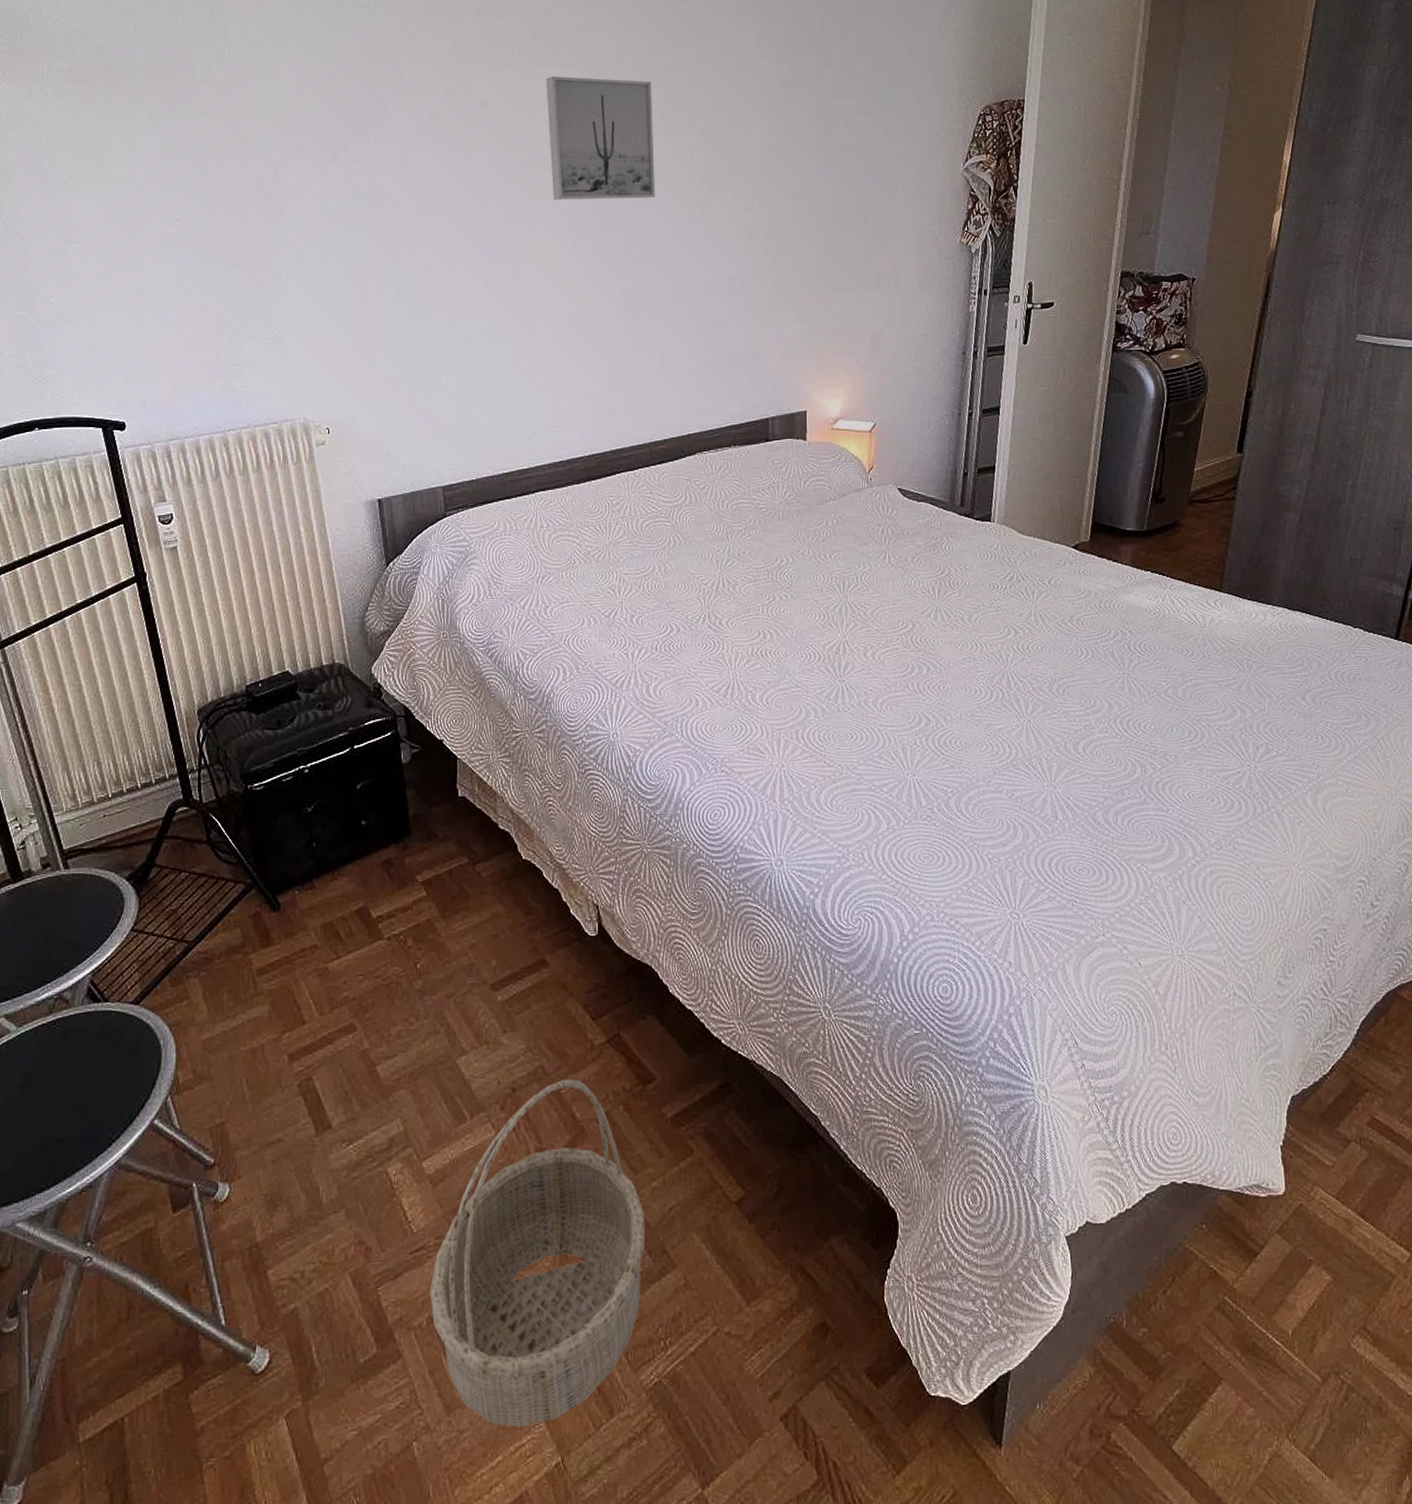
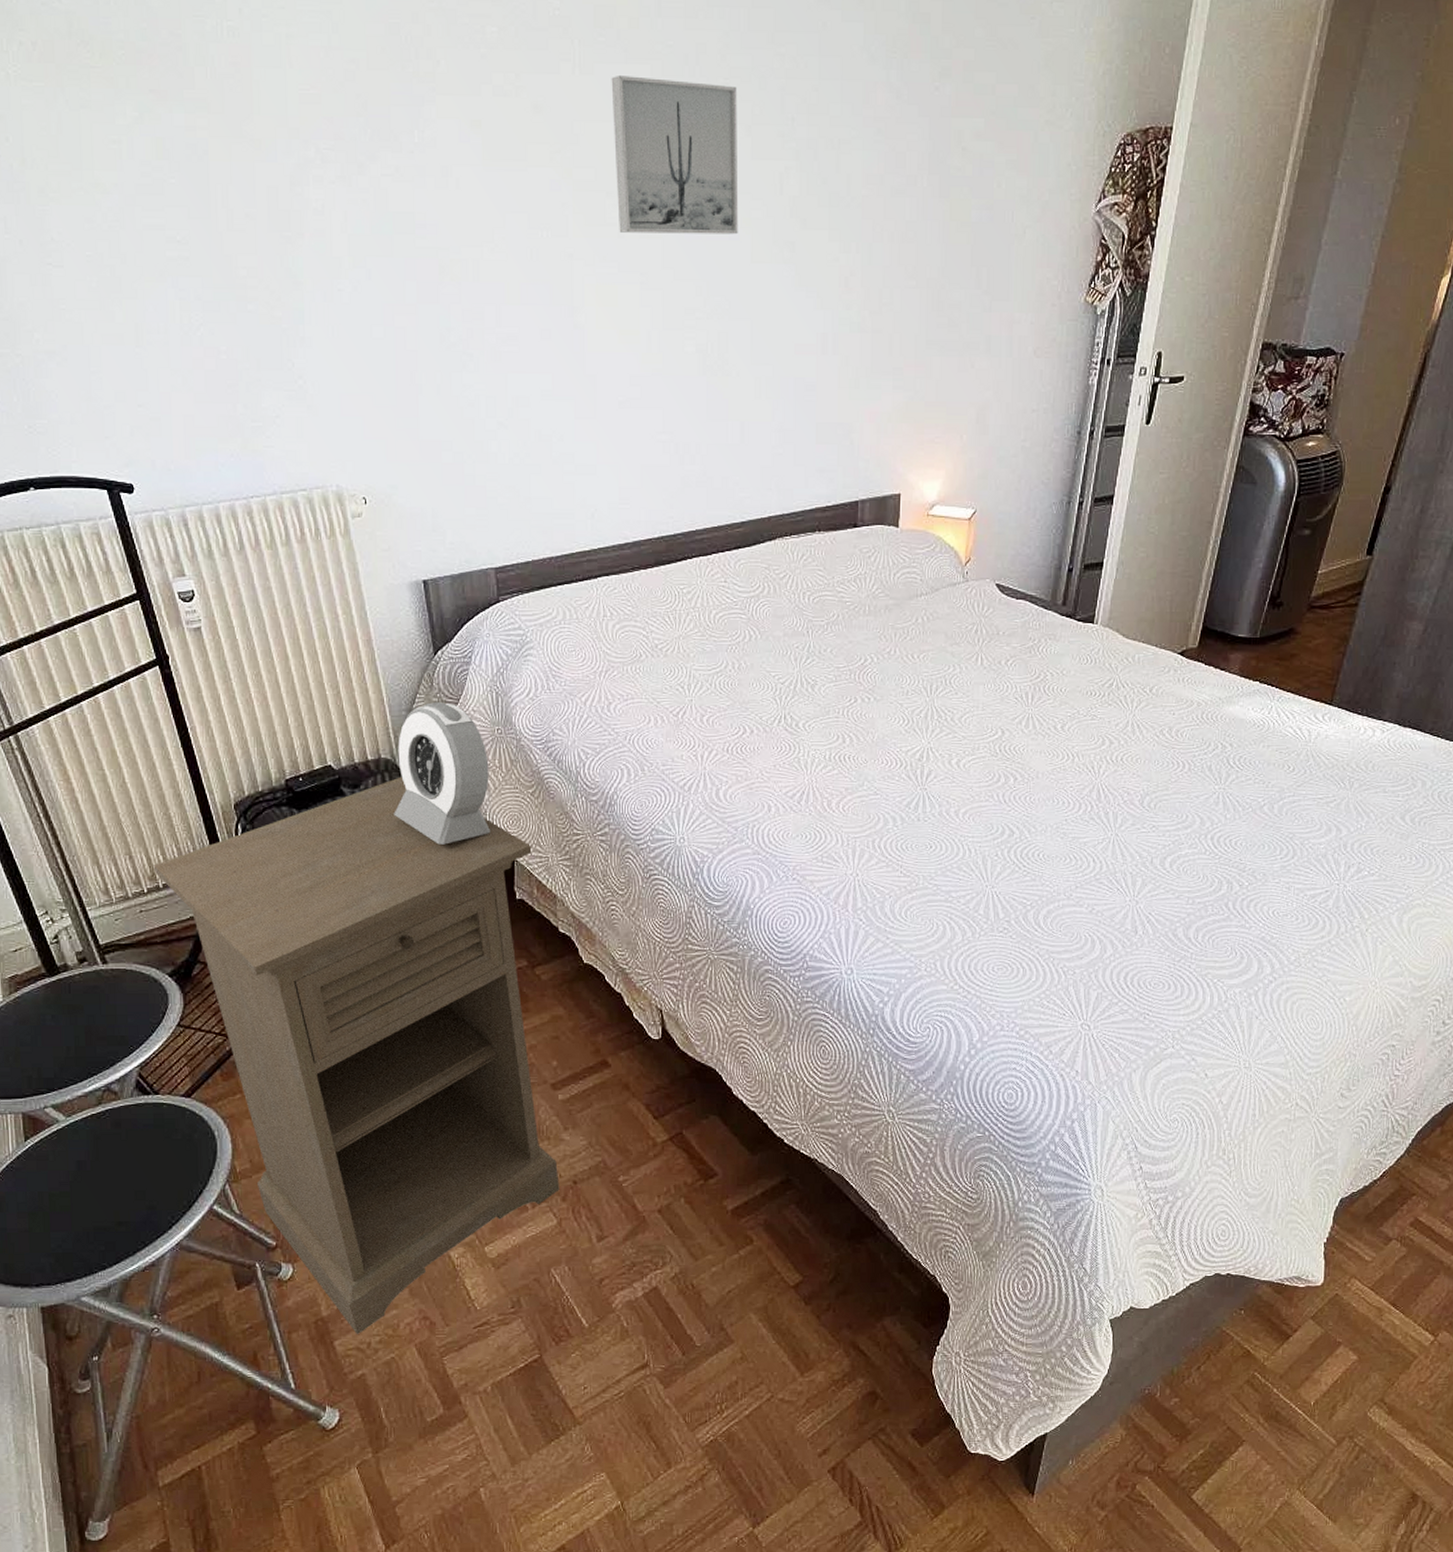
nightstand: none [119,680,498,1262] -> present [153,776,560,1334]
alarm clock: none [345,610,435,745] -> present [394,702,490,845]
basket: present [430,1078,645,1428] -> none [494,1173,703,1477]

